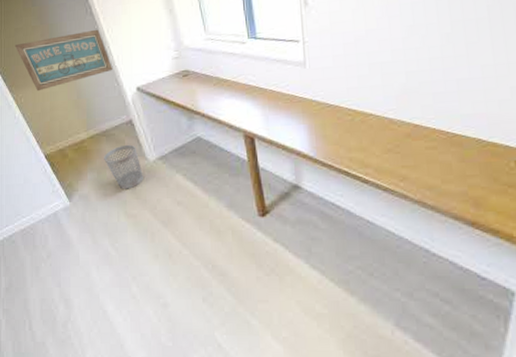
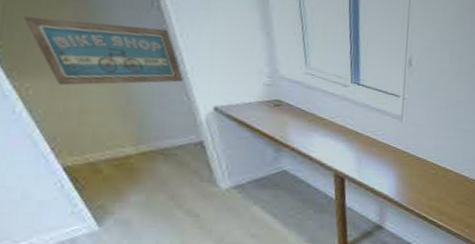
wastebasket: present [104,144,143,190] -> none [158,167,211,217]

